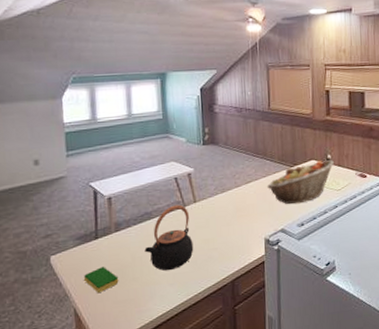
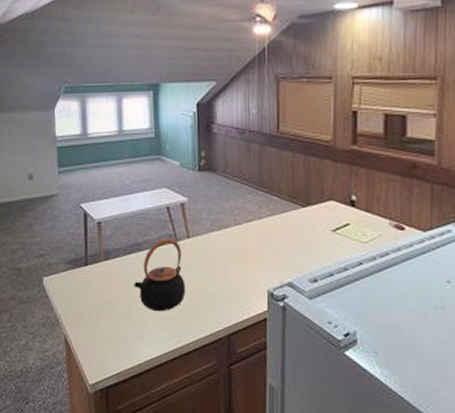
dish sponge: present [84,267,119,294] -> none [74,296,108,324]
fruit basket: present [267,160,334,205] -> none [273,201,360,254]

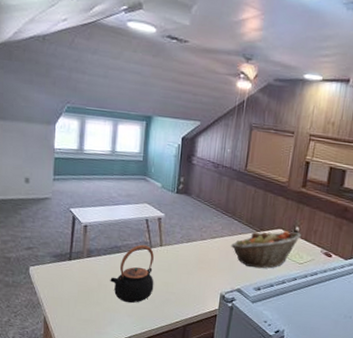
fruit basket: none [273,201,360,254] -> present [231,230,301,269]

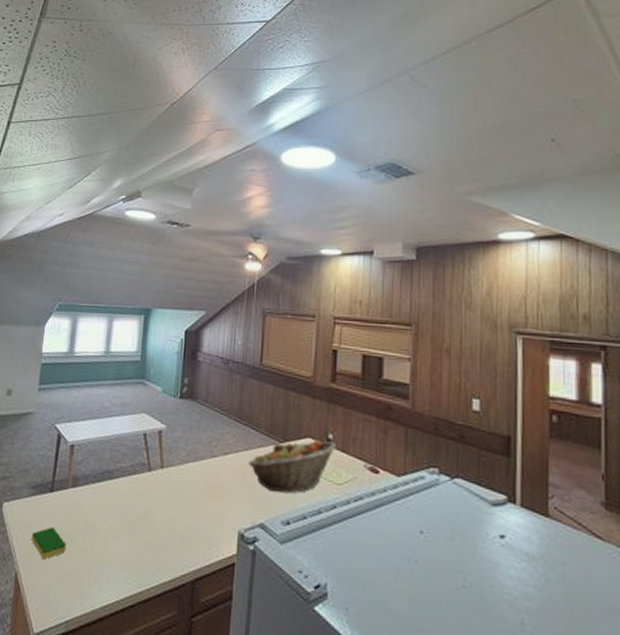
dish sponge: none [56,286,85,309] -> present [31,527,67,560]
teapot: present [110,244,154,303] -> none [99,466,154,550]

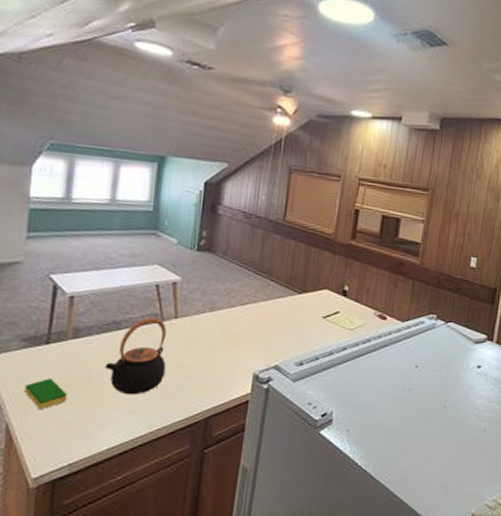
teapot: none [99,466,154,550] -> present [105,317,166,395]
fruit basket: present [249,439,336,494] -> none [266,290,351,339]

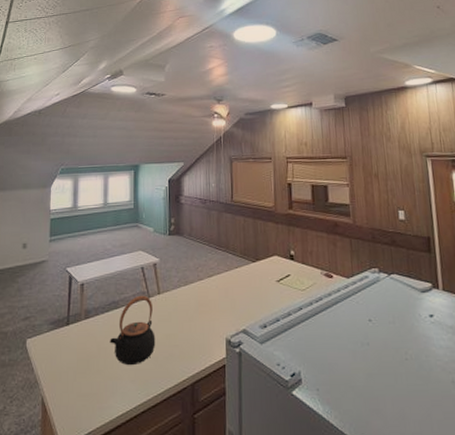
dish sponge: present [25,379,68,410] -> none [54,355,84,383]

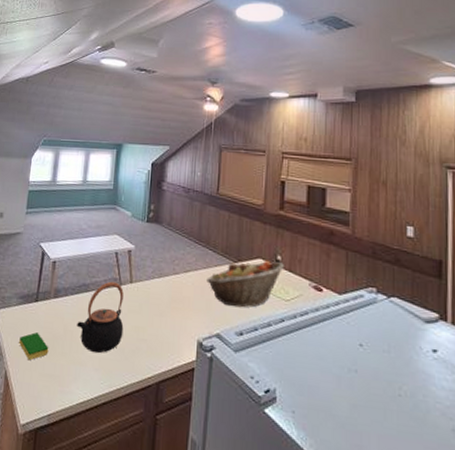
dish sponge: none [54,355,84,383] -> present [19,332,49,361]
fruit basket: none [229,256,298,303] -> present [207,260,284,308]

